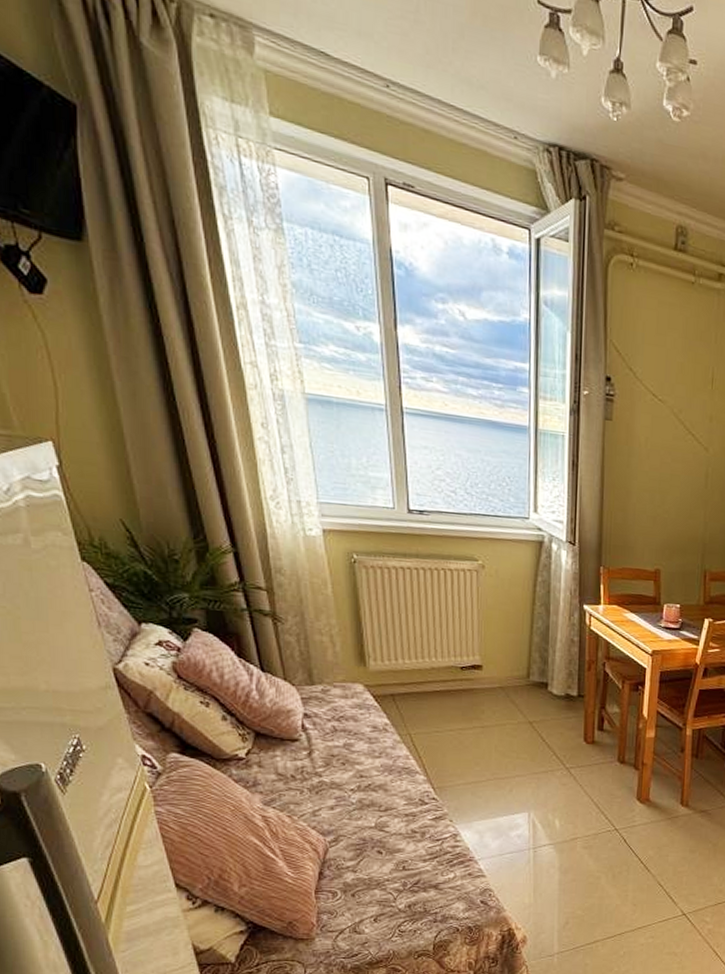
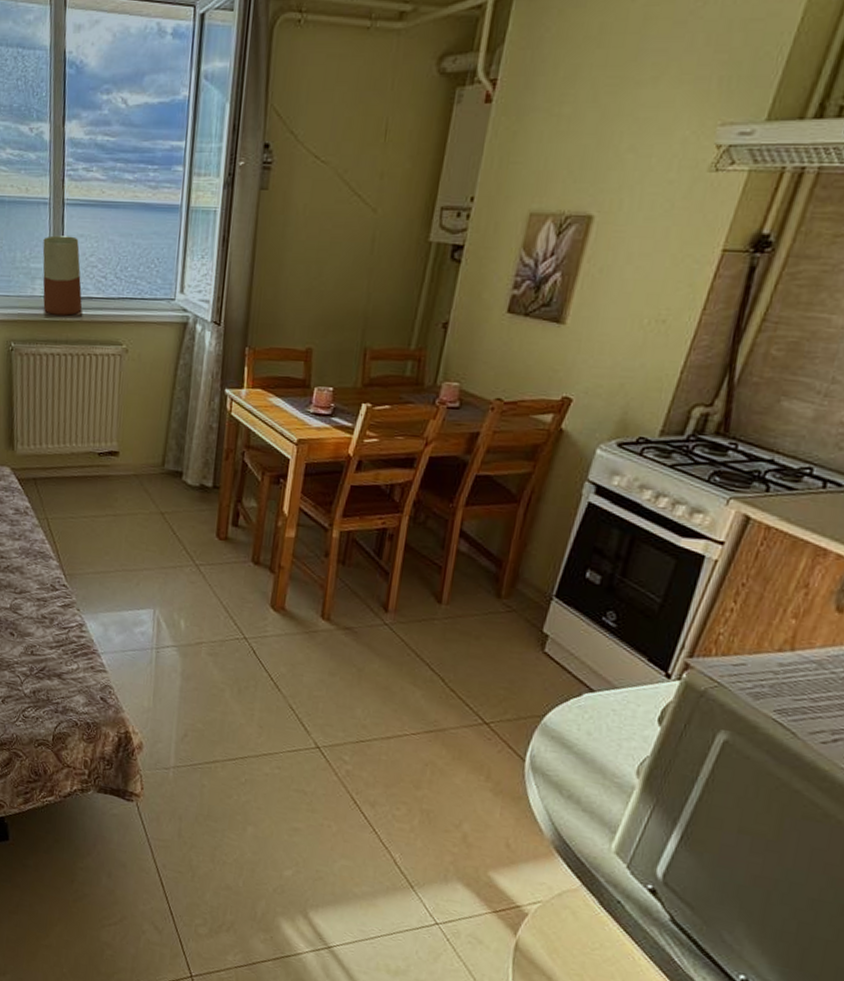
vase: none [382,444,432,529] -> present [42,235,83,316]

